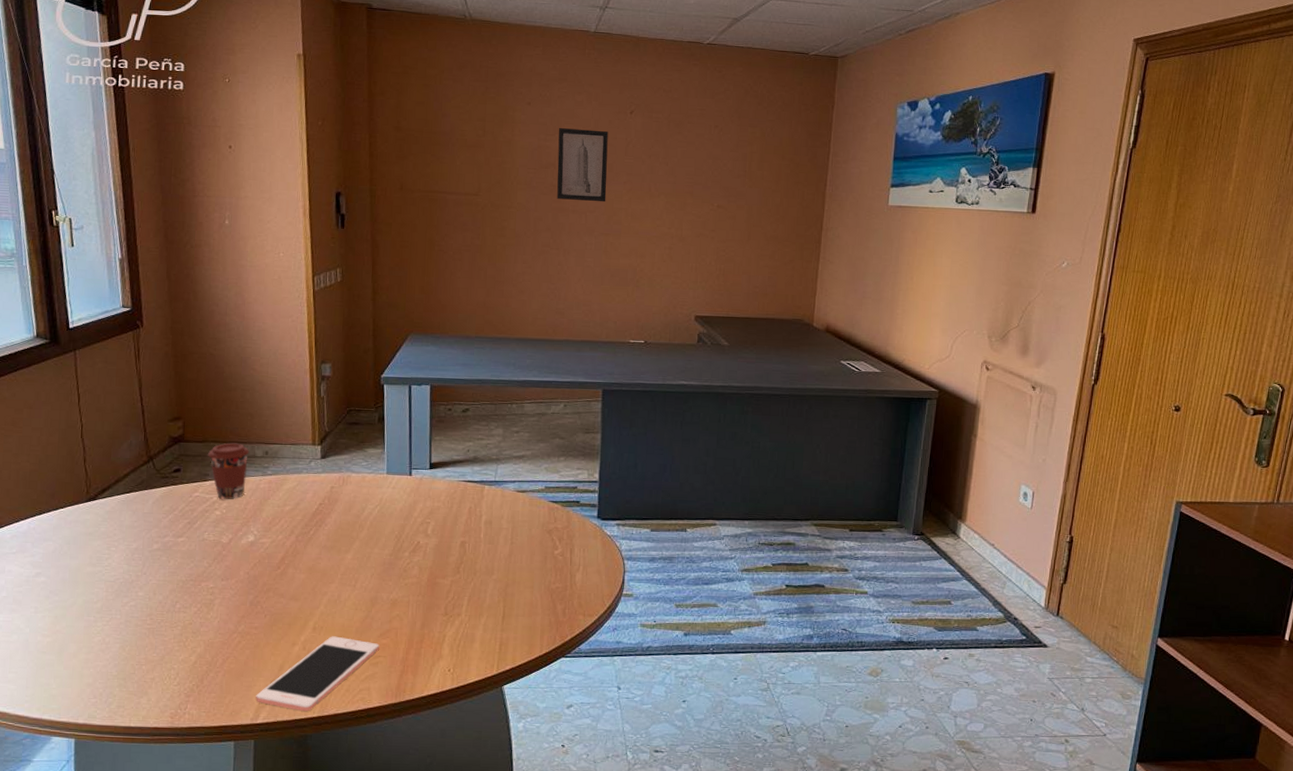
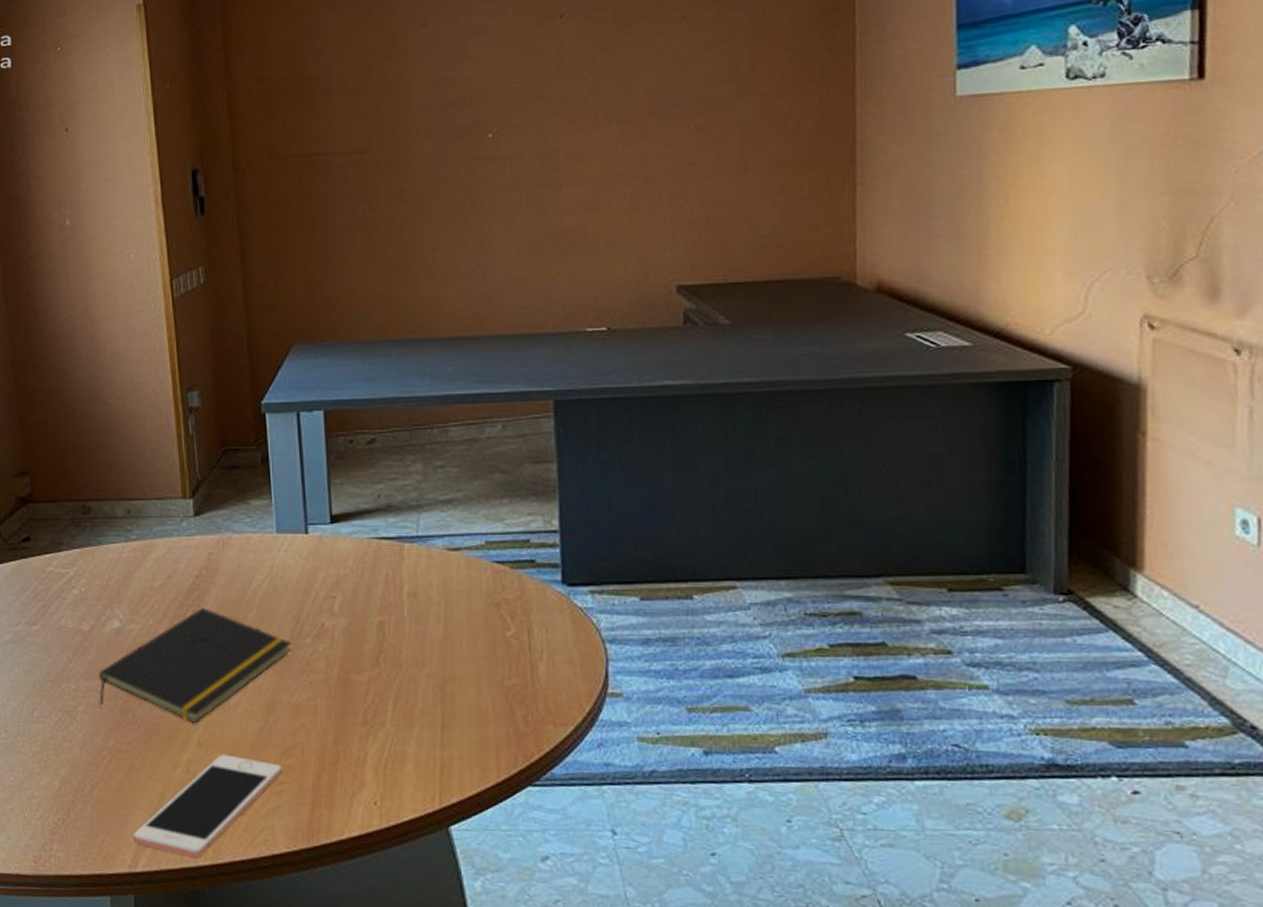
coffee cup: present [208,443,250,500] -> none [61,500,109,575]
notepad: none [233,528,393,613] -> present [98,608,291,723]
wall art: present [557,128,608,202] -> none [464,45,537,145]

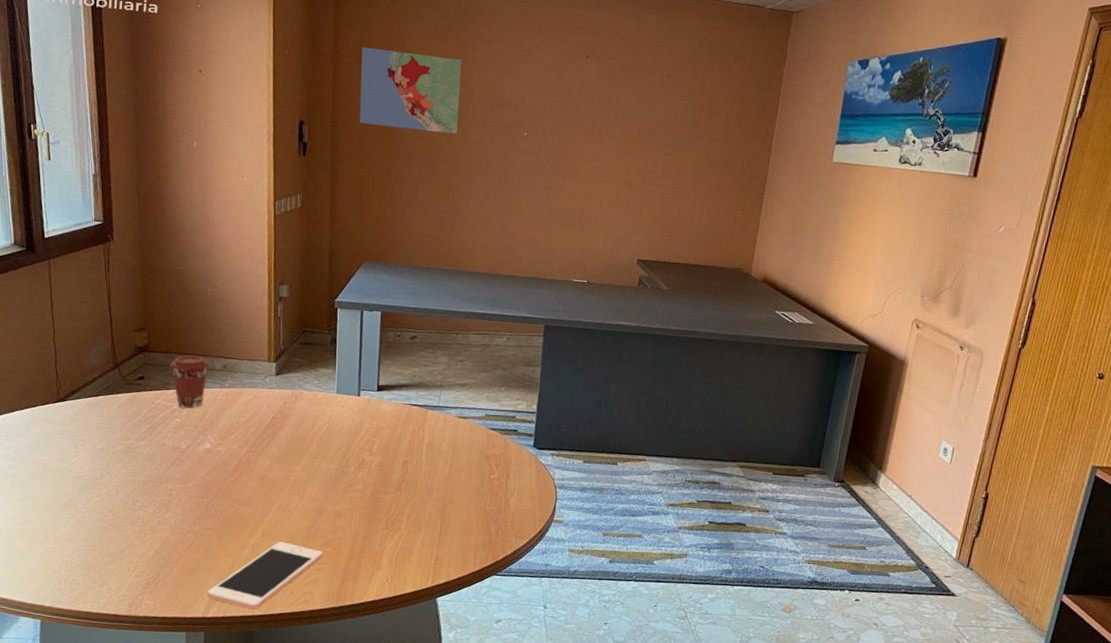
coffee cup: none [61,500,109,575] -> present [170,355,209,409]
notepad: present [98,608,291,723] -> none [189,440,339,519]
map: none [261,52,398,160] -> present [359,46,462,134]

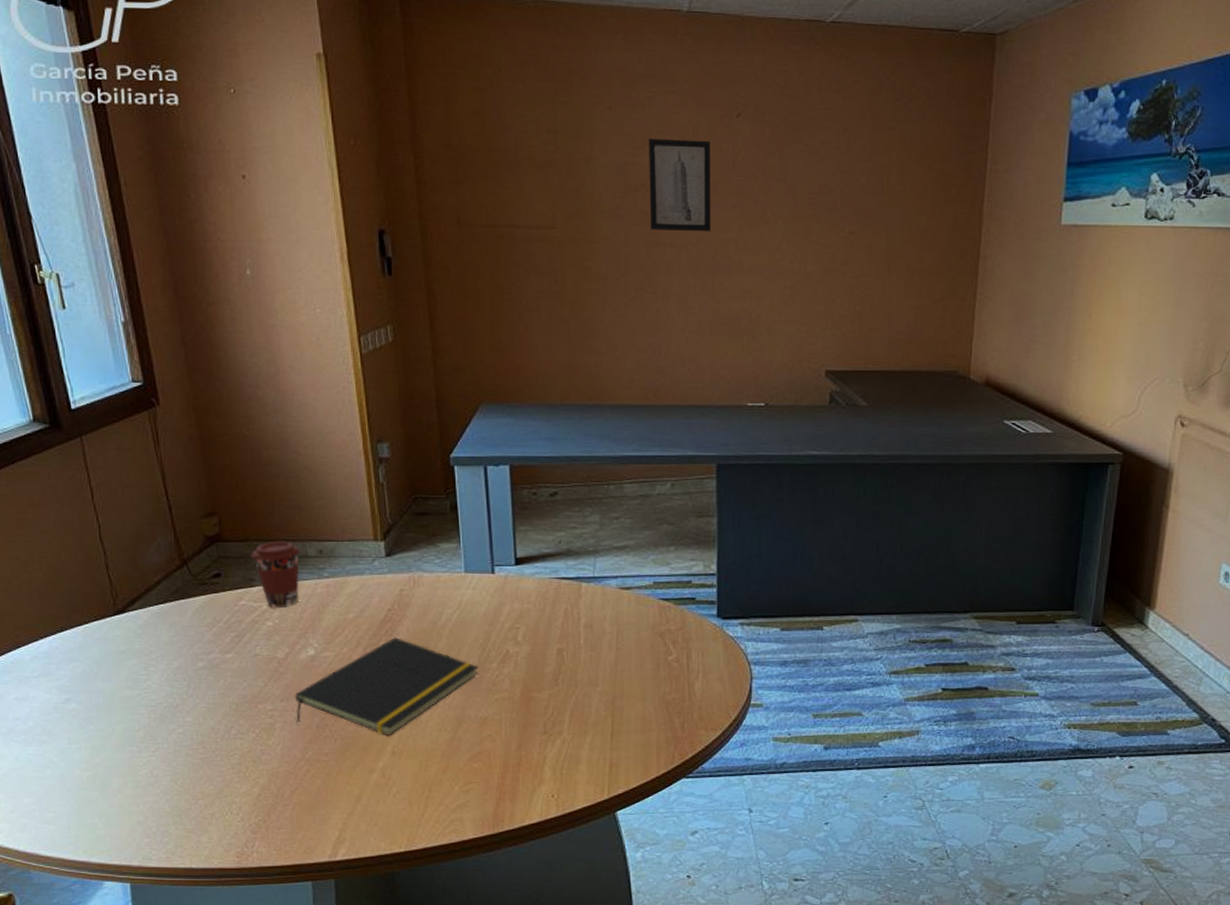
notepad: none [189,440,339,519] -> present [294,637,479,735]
cell phone: present [207,541,323,610] -> none [332,761,470,847]
map: present [359,46,462,134] -> none [449,126,583,230]
wall art: none [510,69,564,144] -> present [648,139,712,232]

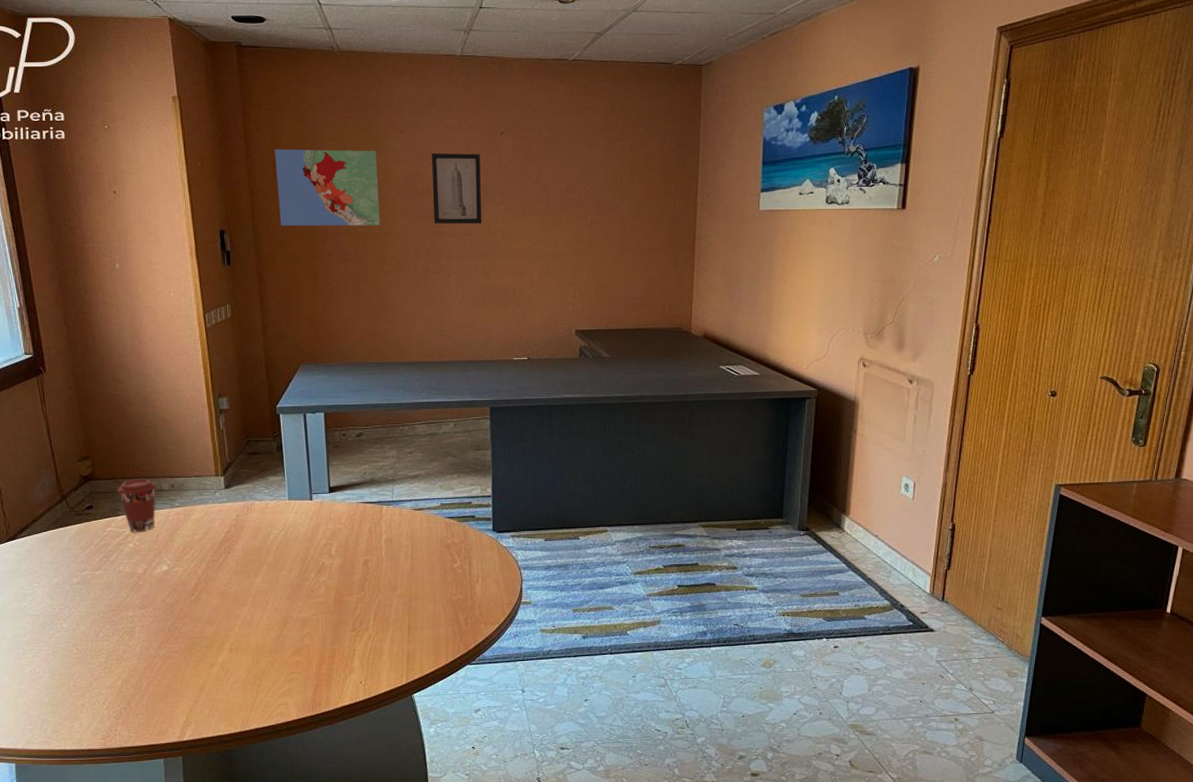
notepad: present [294,637,479,735] -> none [150,554,300,635]
map: none [449,126,583,230] -> present [275,149,380,226]

